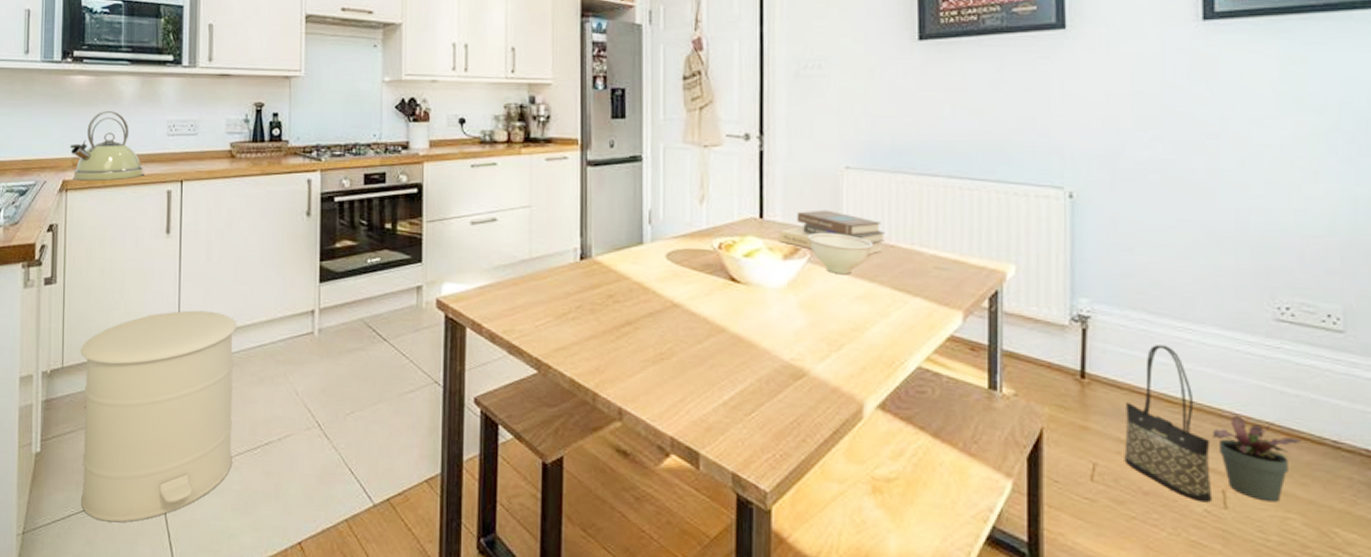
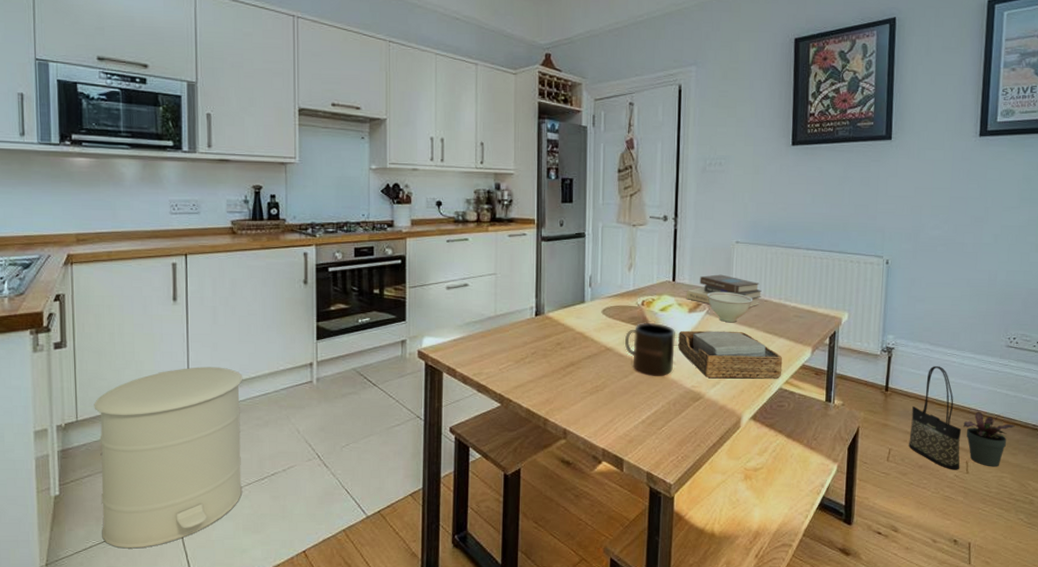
kettle: present [69,111,145,182] -> none [72,191,150,255]
mug: none [698,271,765,344] -> present [625,322,675,376]
napkin holder: none [770,283,921,354] -> present [678,330,783,379]

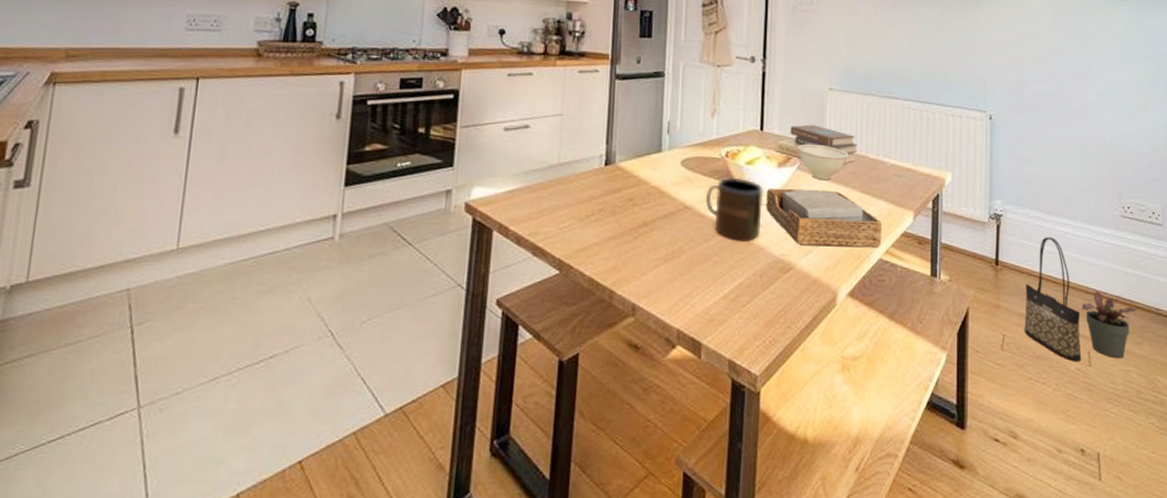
trash can: present [94,367,243,549] -> none [34,216,249,457]

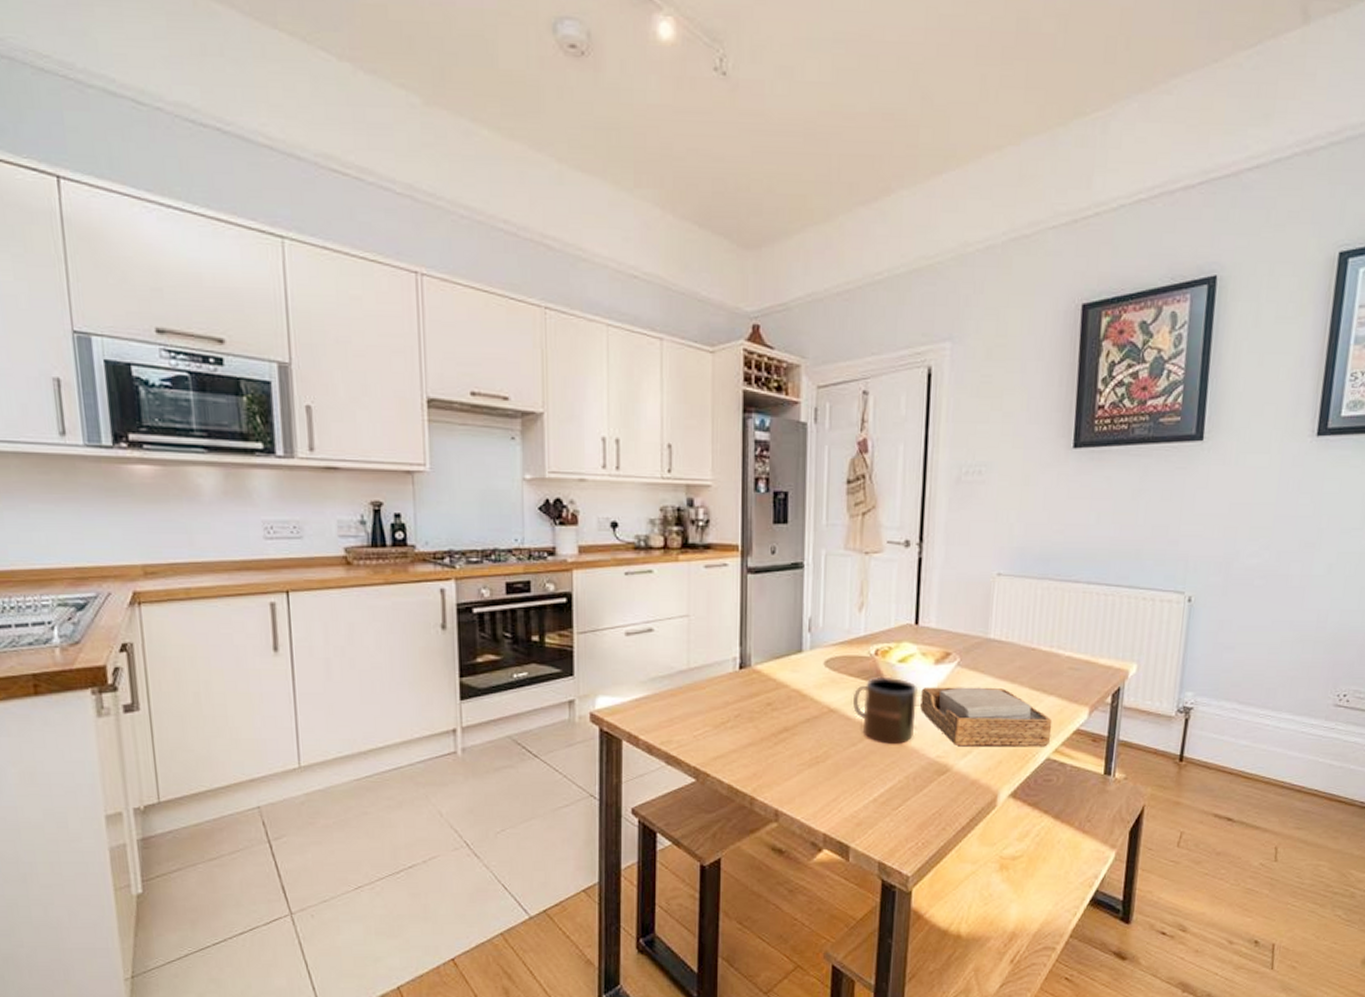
books: present [774,124,858,164] -> none [931,615,1028,658]
bowl: present [798,143,849,181] -> none [959,637,1017,677]
tote bag: present [1024,237,1082,362] -> none [1205,730,1272,858]
potted plant: present [1082,291,1137,359] -> none [1274,786,1338,854]

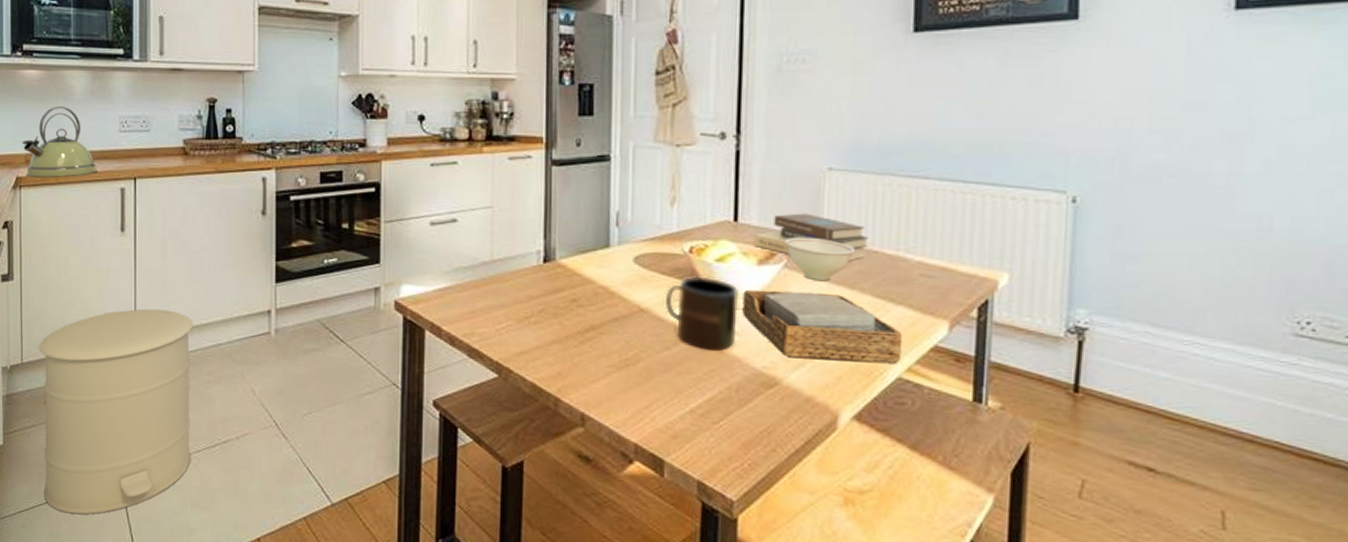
kettle: none [137,509,240,593] -> present [22,107,98,178]
trash can: none [179,734,372,957] -> present [39,308,193,515]
books: none [931,615,1028,658] -> present [753,213,868,261]
bowl: none [959,637,1017,677] -> present [785,236,855,282]

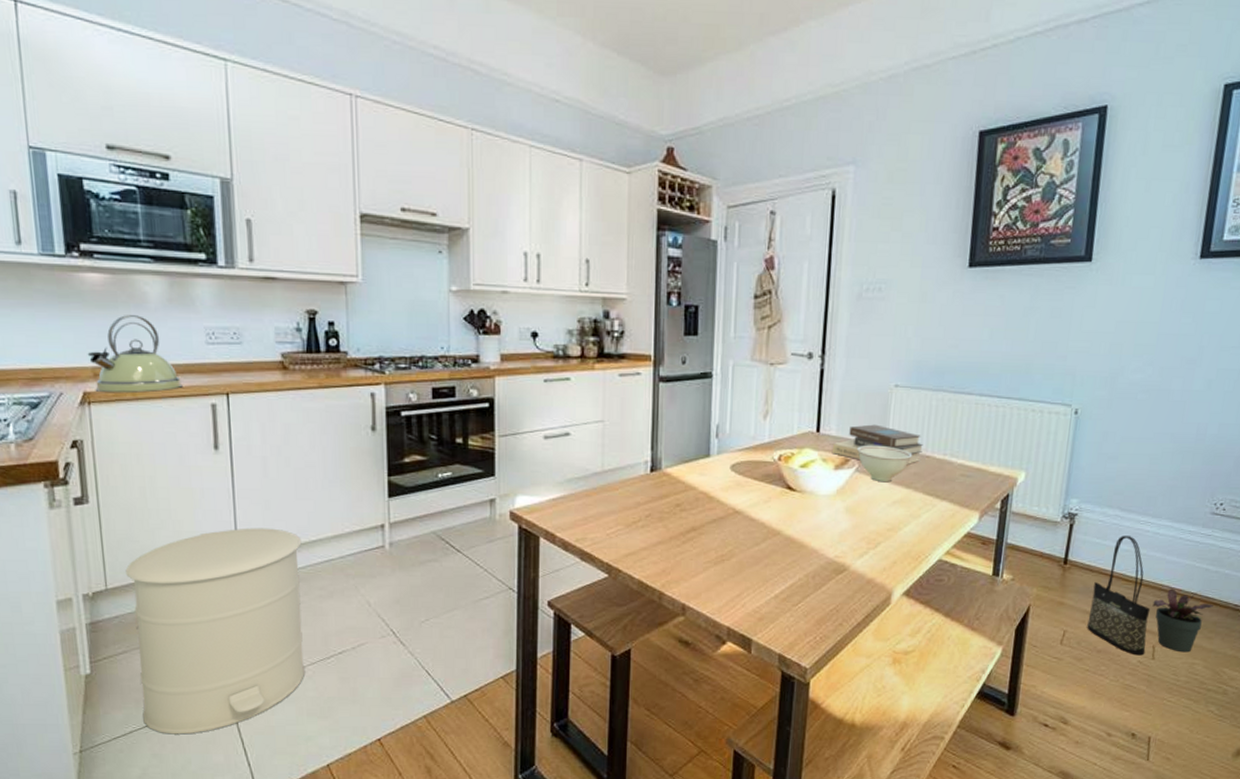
mug: present [666,276,738,351] -> none [757,481,818,544]
napkin holder: present [742,289,903,365] -> none [820,491,945,549]
tote bag: none [1116,359,1212,523] -> present [1087,536,1151,656]
potted plant: none [1214,434,1313,525] -> present [1152,588,1213,653]

